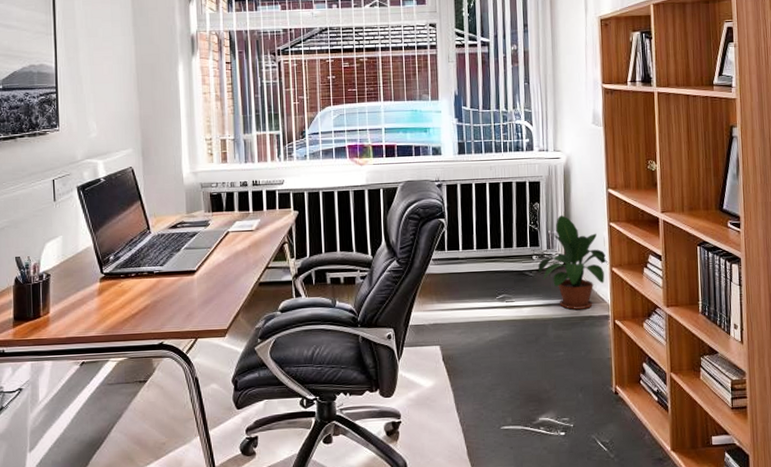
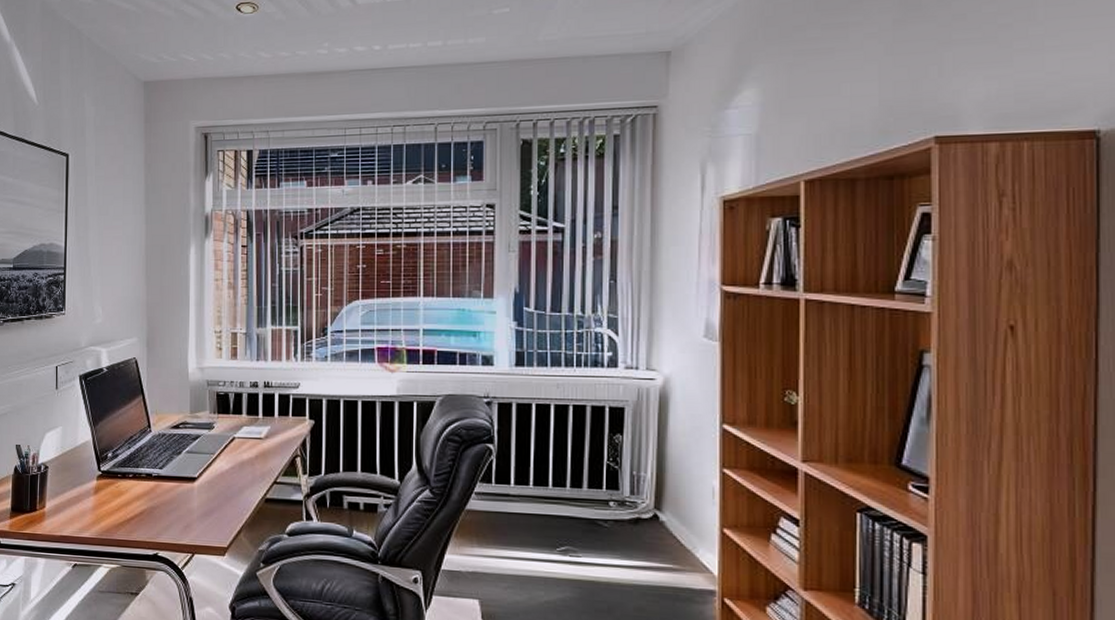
potted plant: present [537,215,609,310] -> none [615,453,719,578]

